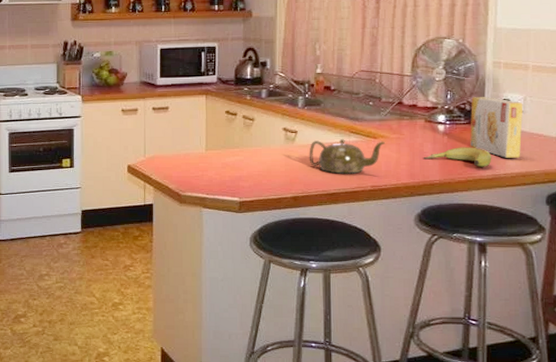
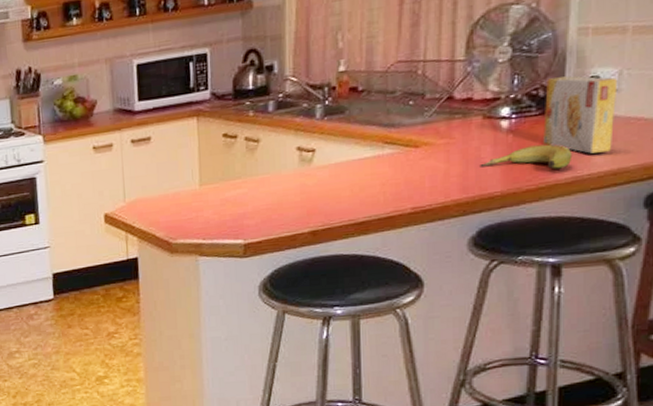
teapot: present [309,139,385,175] -> none [330,149,429,197]

